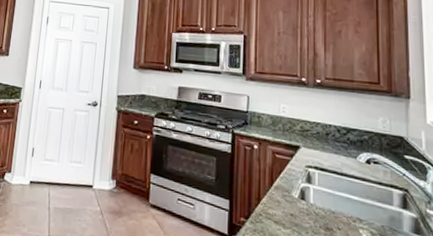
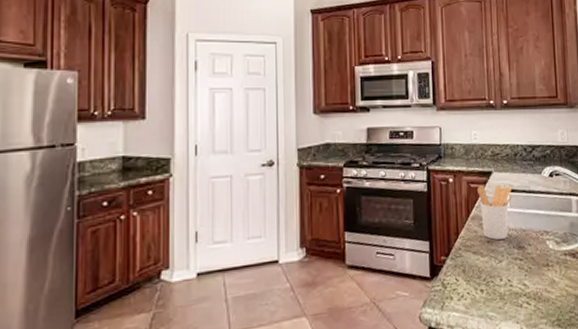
utensil holder: none [283,157,322,216] -> present [477,185,513,240]

